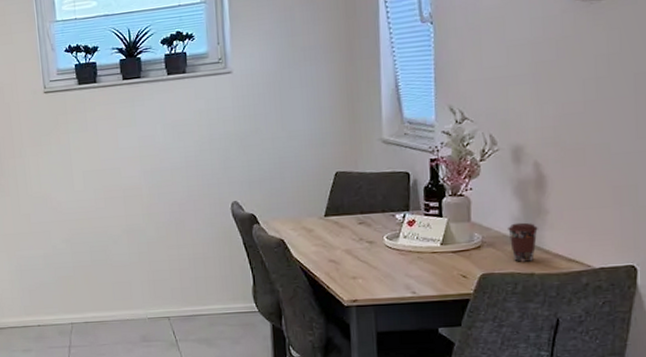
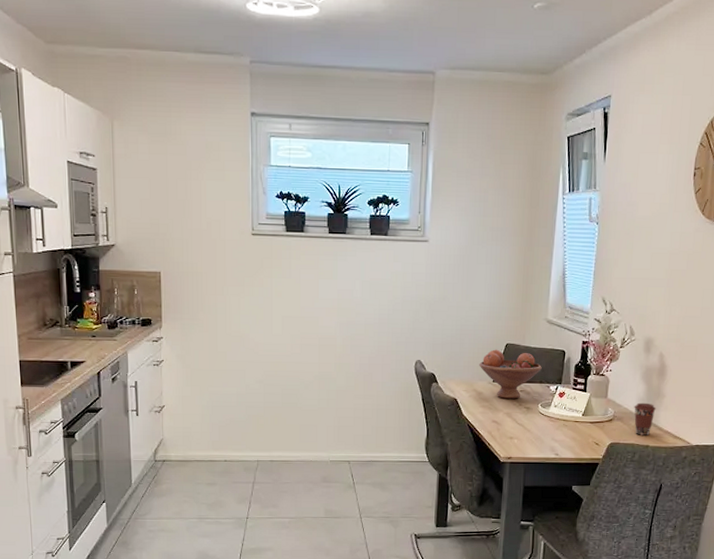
fruit bowl: none [305,179,383,234] -> present [479,349,542,399]

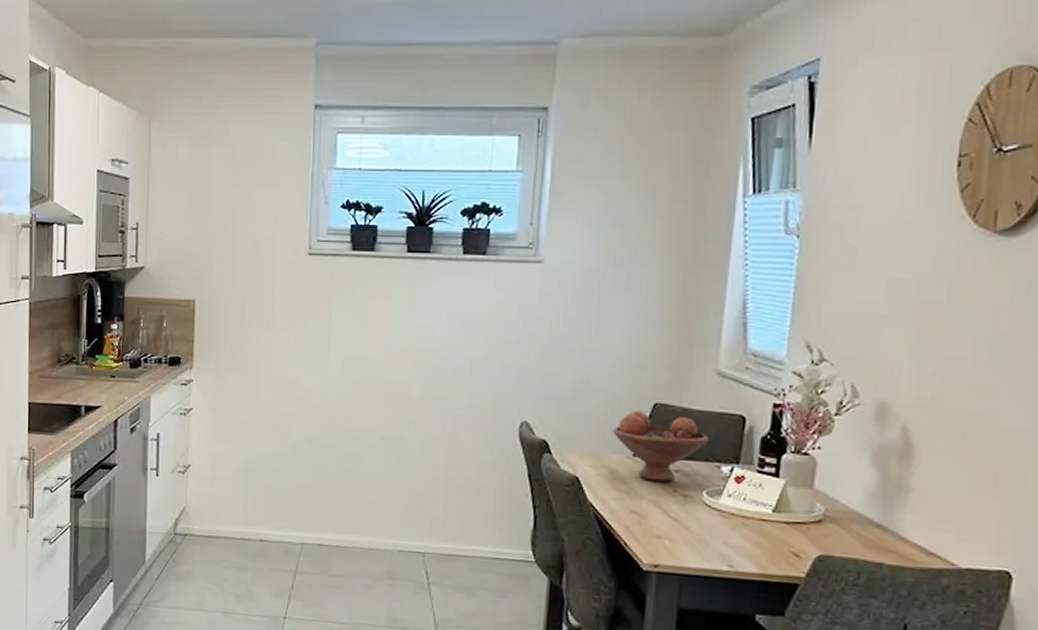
coffee cup: present [634,402,656,436] -> none [858,497,896,549]

